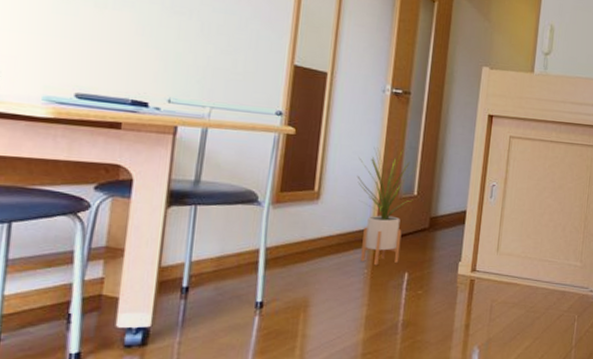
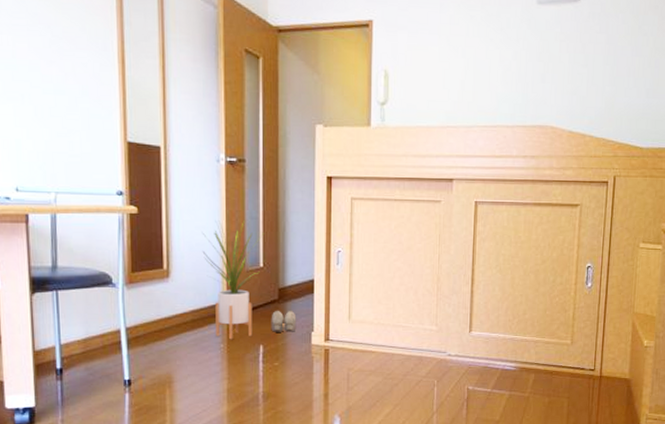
slippers: none [418,238,445,261] -> present [271,310,297,332]

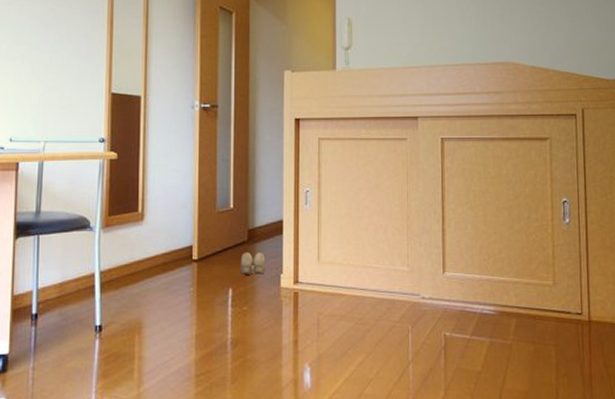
house plant: present [202,220,265,340] -> none [175,163,235,283]

